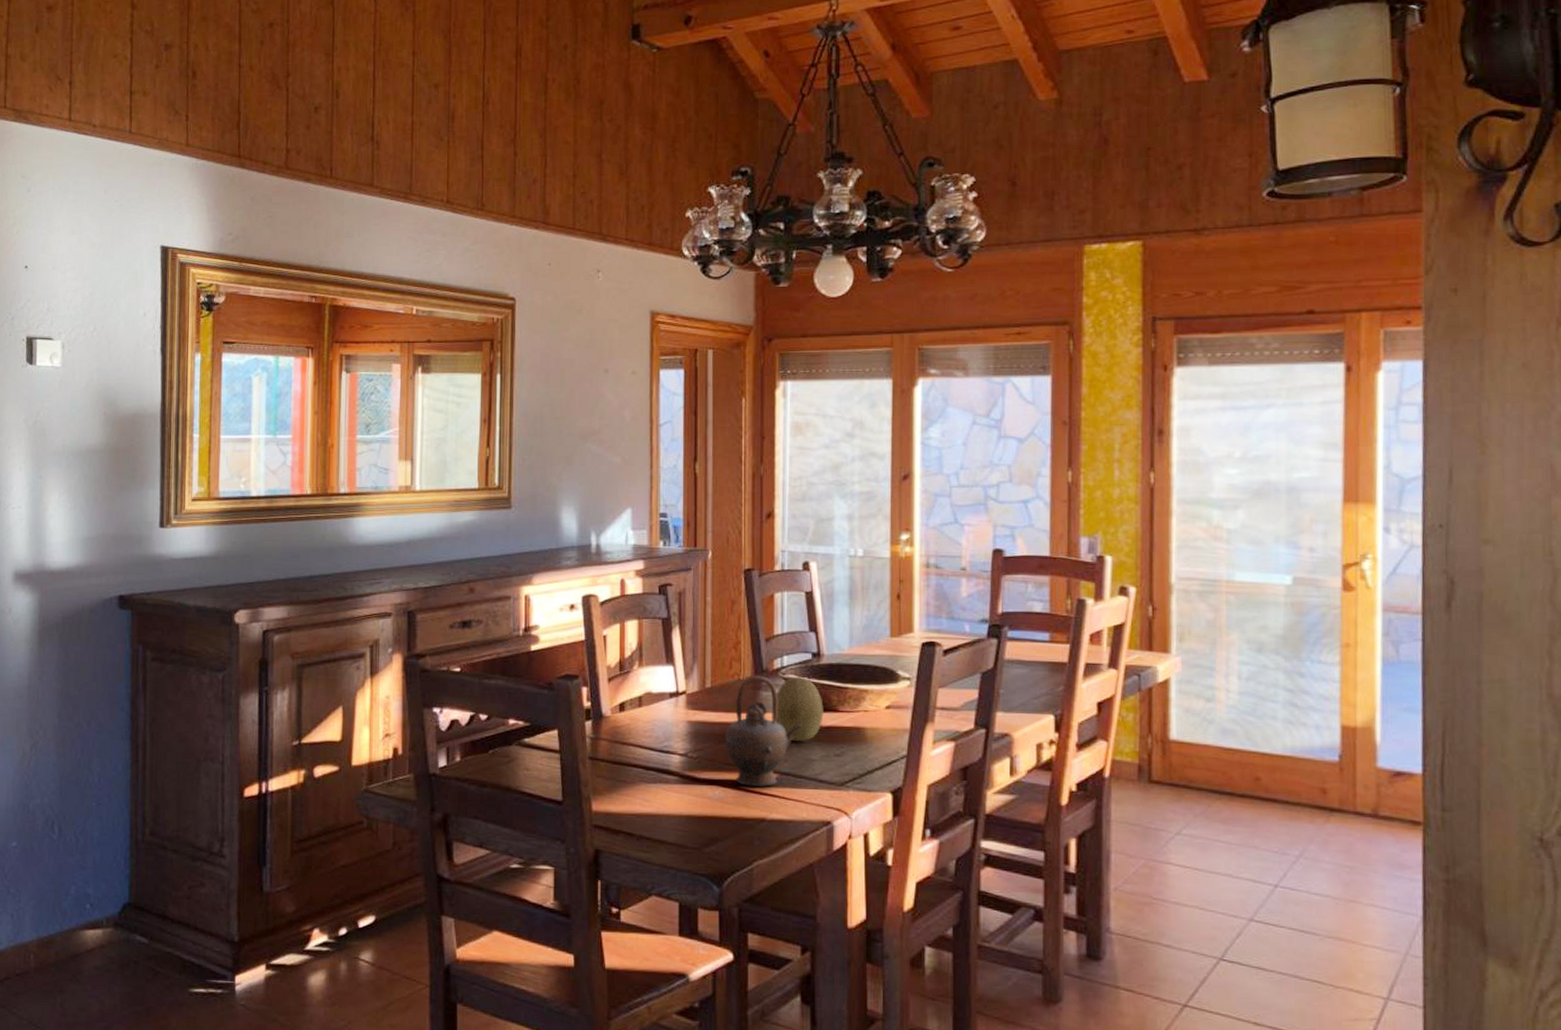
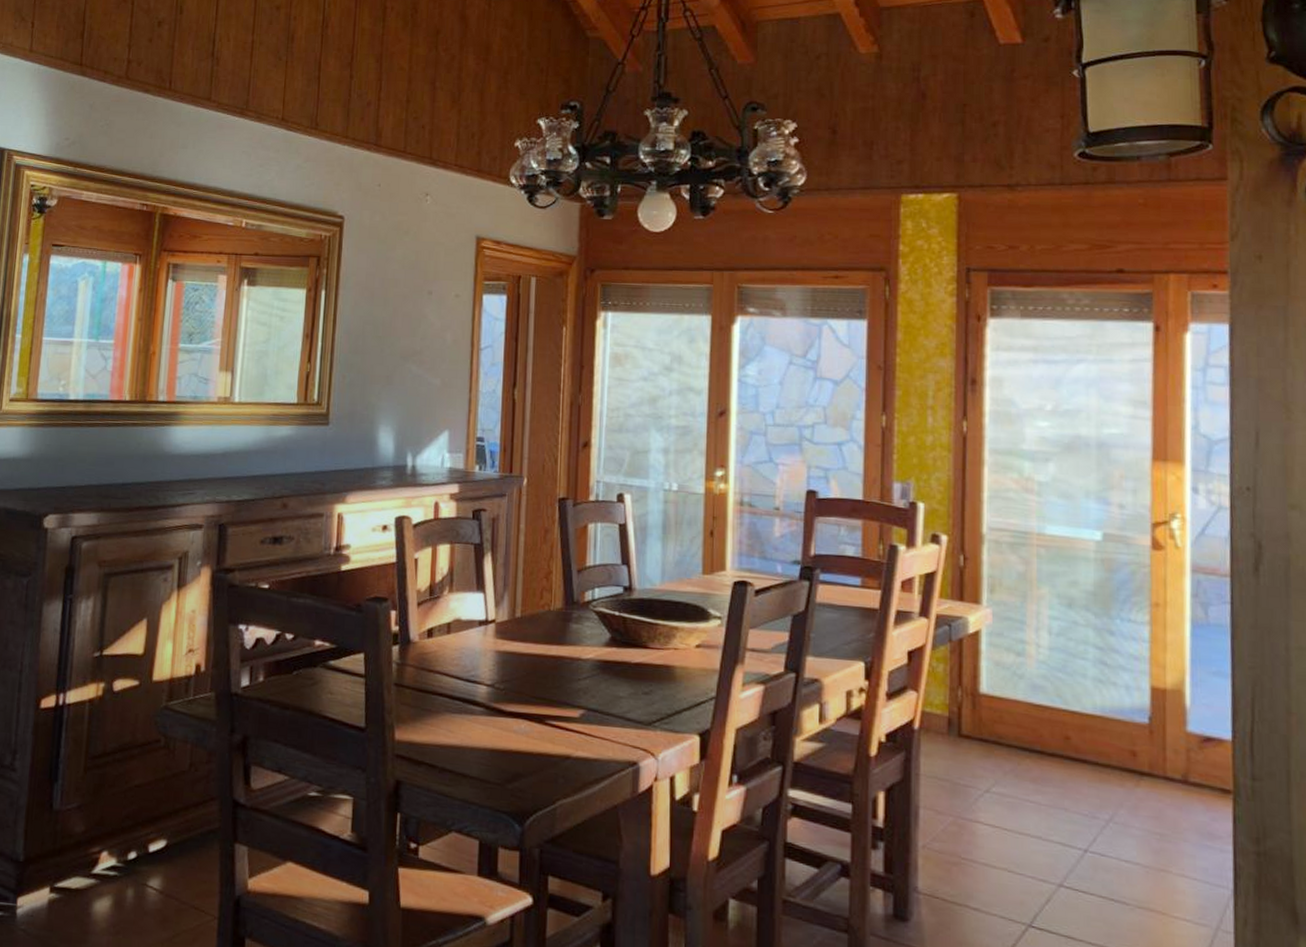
teapot: present [725,675,801,786] -> none [533,606,610,722]
fruit: present [775,676,824,742] -> none [584,610,633,678]

